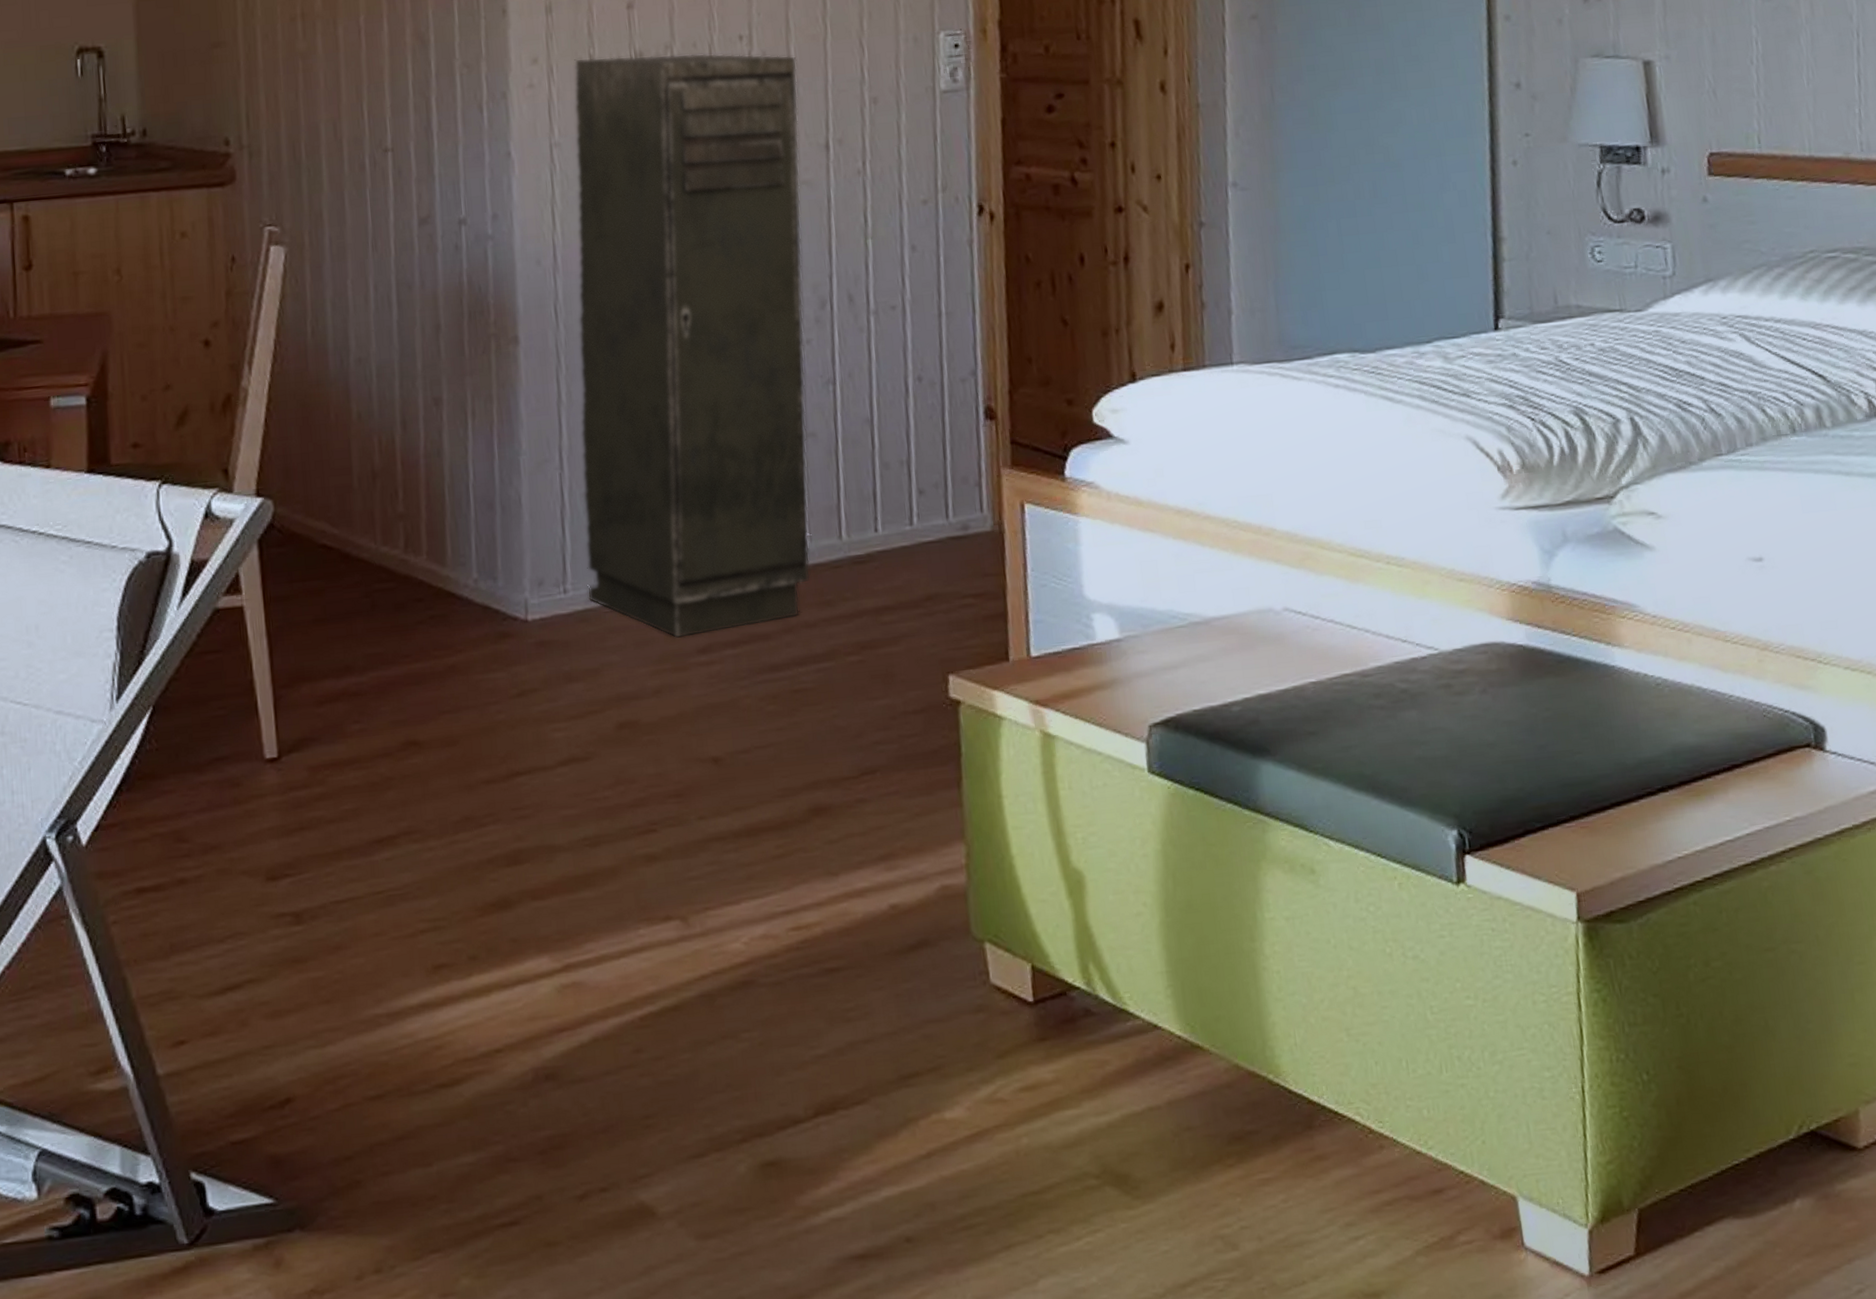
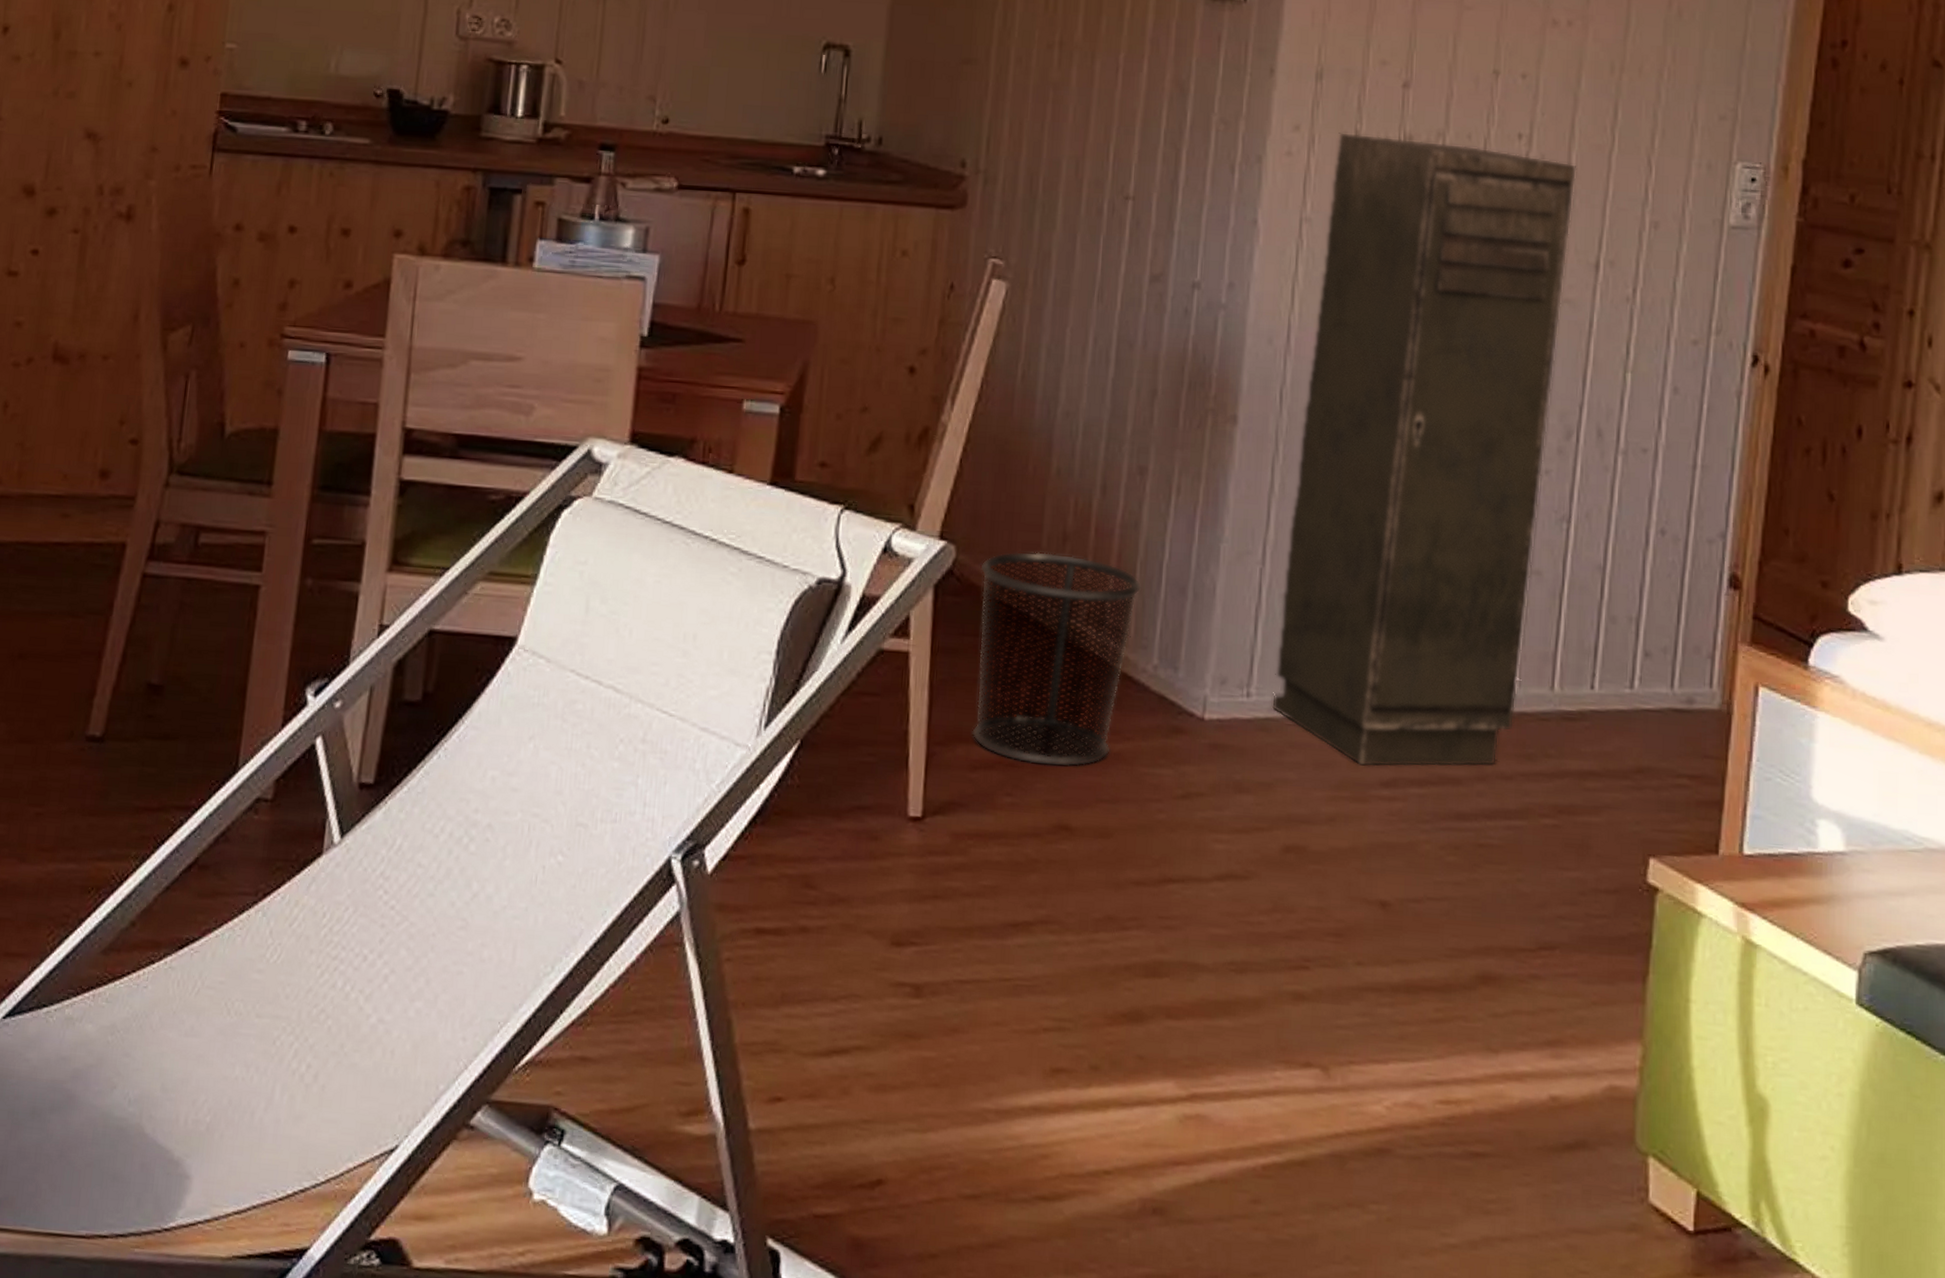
waste bin: none [299,490,453,691] -> present [972,551,1142,767]

